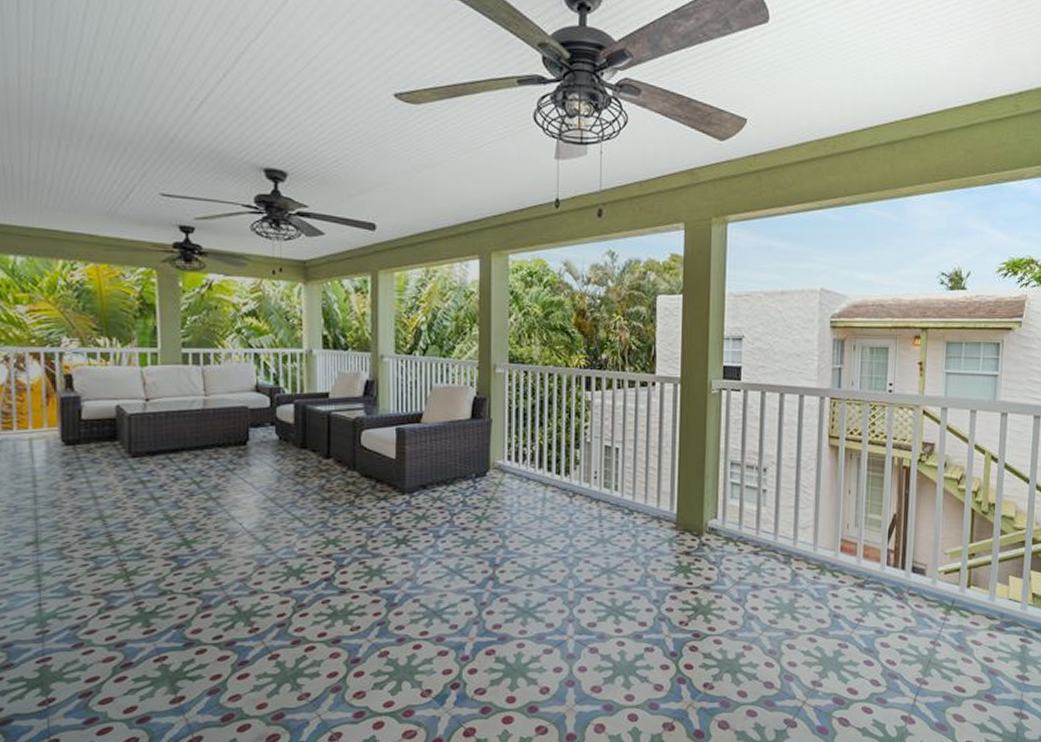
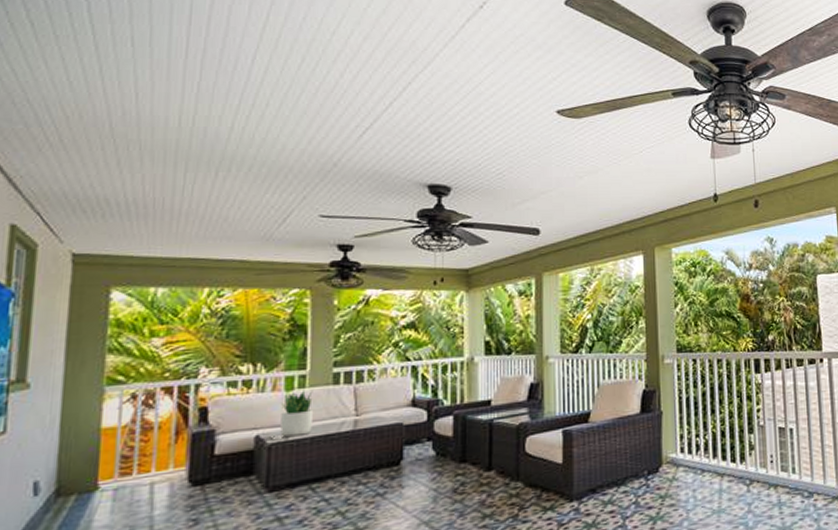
planter: none [137,367,167,409] -> present [280,390,314,437]

